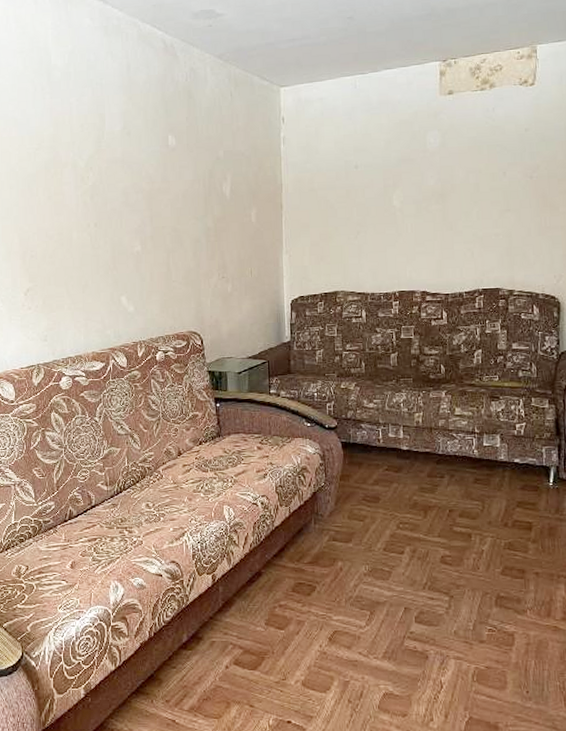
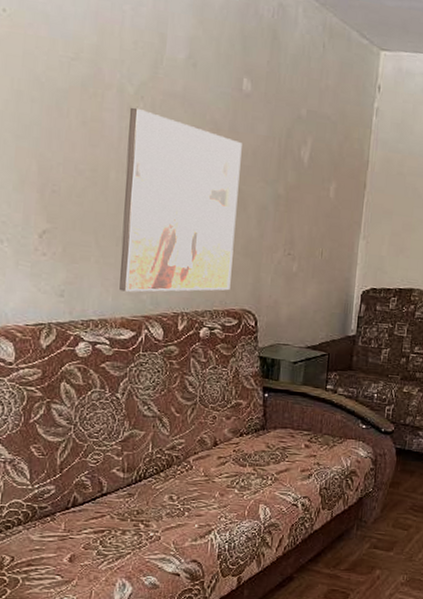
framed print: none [82,177,177,330] -> present [119,107,242,292]

